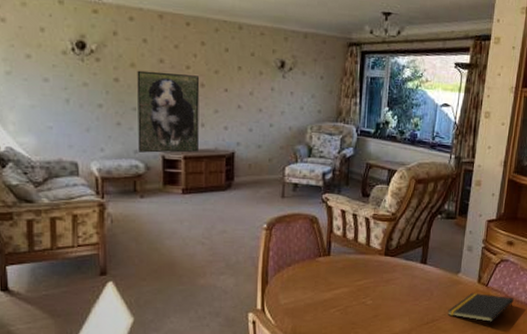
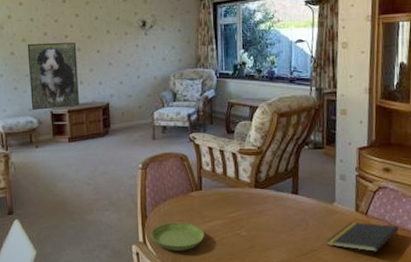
saucer: none [270,289,329,319] -> present [150,222,205,251]

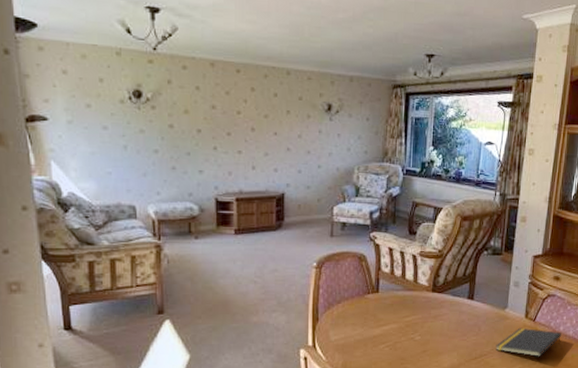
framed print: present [27,42,79,110] -> none [190,116,250,196]
saucer: present [150,222,205,251] -> none [321,325,378,355]

